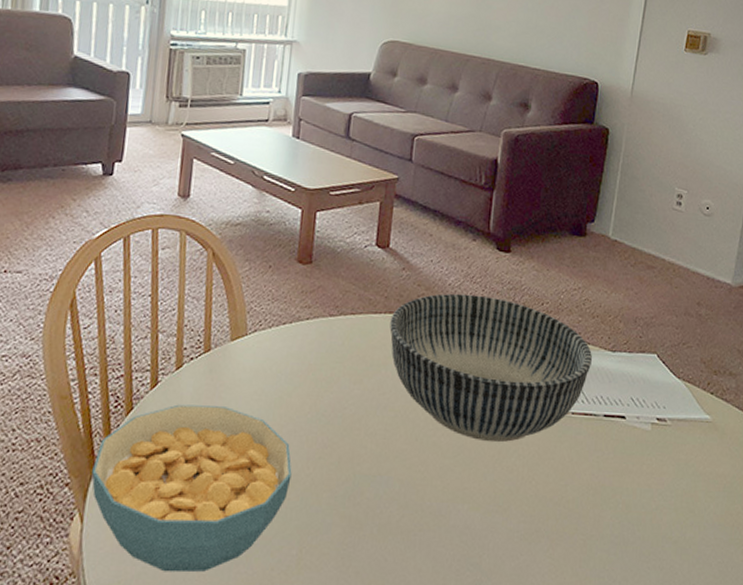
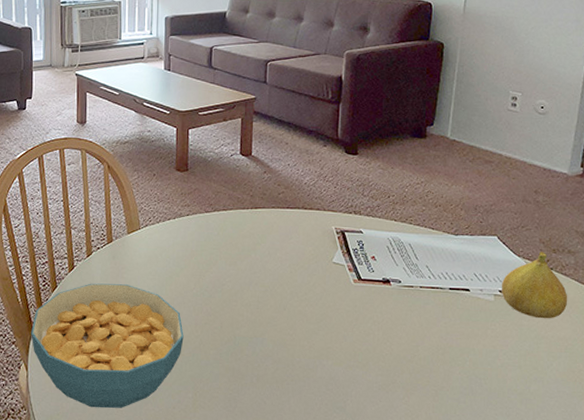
bowl: present [390,293,592,443] -> none [256,190,436,311]
fruit: none [659,373,728,452] -> present [501,252,568,319]

